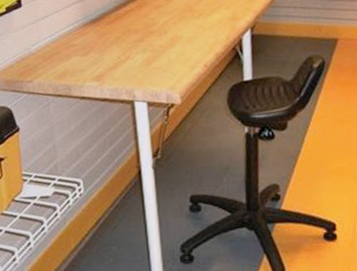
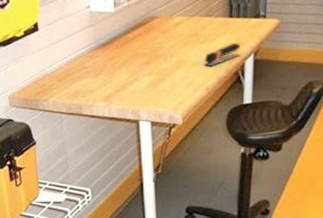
stapler: none [200,18,237,43] -> present [204,43,240,67]

